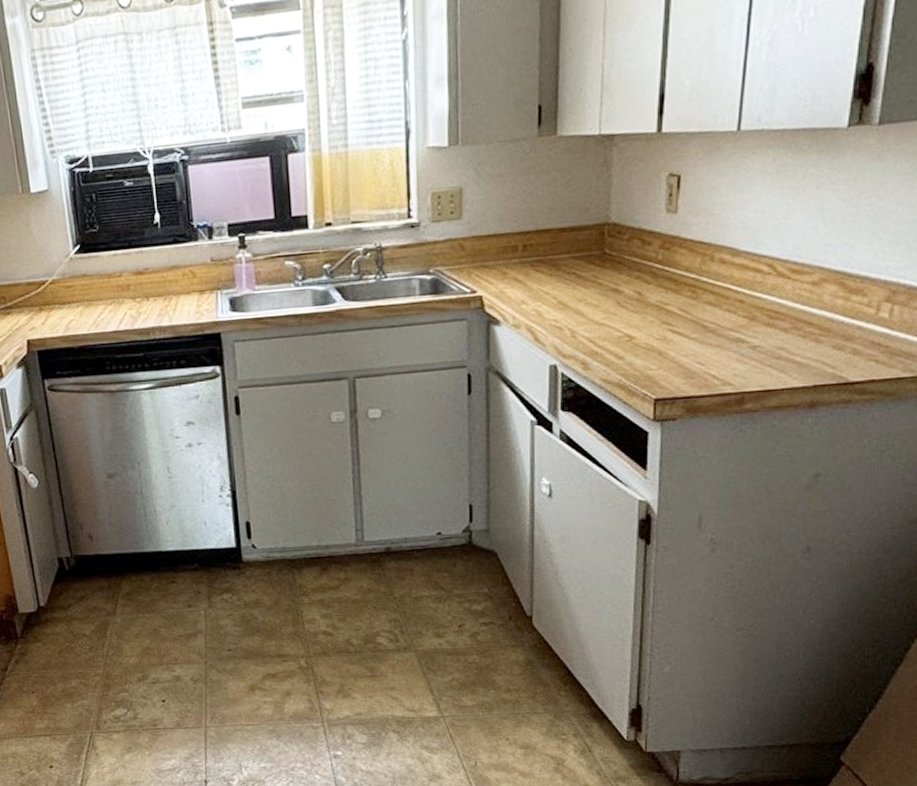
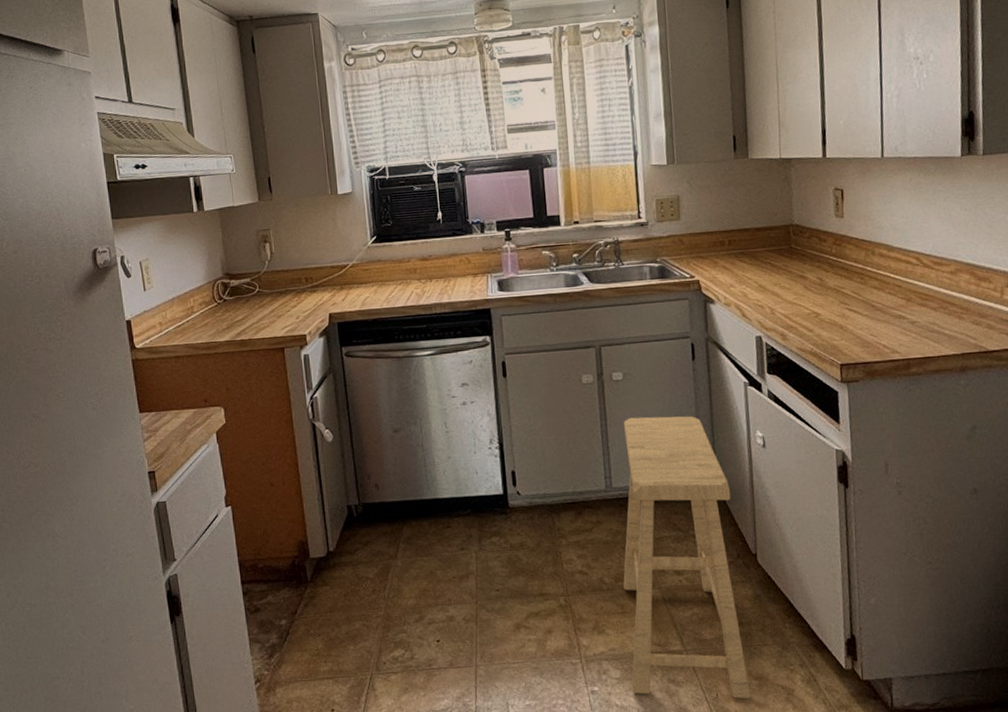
stool: none [373,460,515,767] -> present [623,416,752,699]

